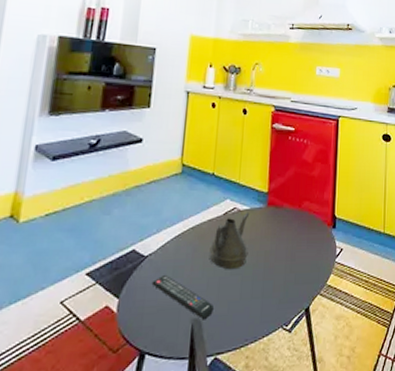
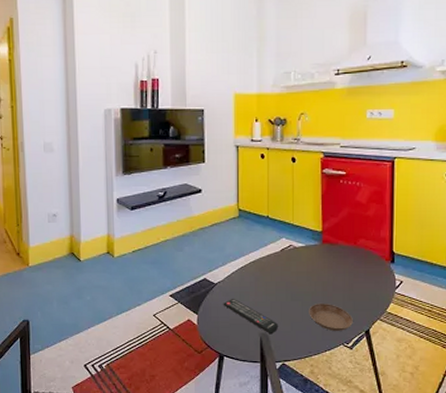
teapot: present [209,212,250,270] -> none [270,249,306,296]
saucer: none [248,277,294,312] -> present [309,304,353,332]

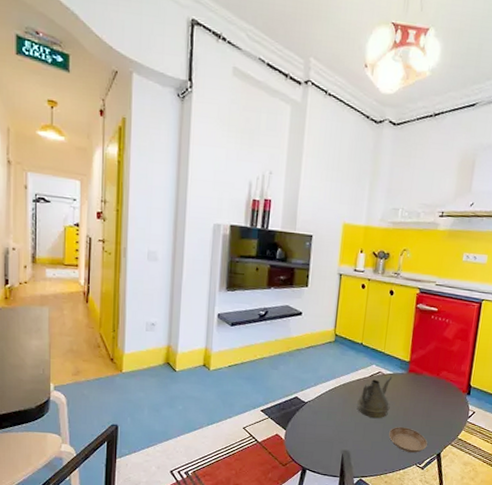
remote control: present [223,298,278,335] -> none [310,416,360,452]
teapot: none [270,249,306,296] -> present [357,376,393,419]

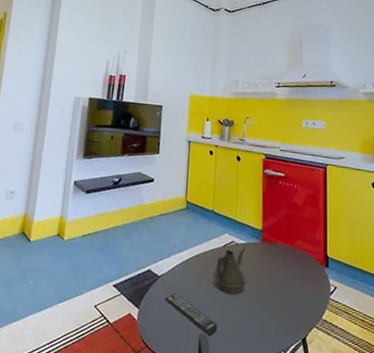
remote control: none [310,416,360,452] -> present [164,292,217,336]
saucer: present [389,427,428,453] -> none [248,305,290,338]

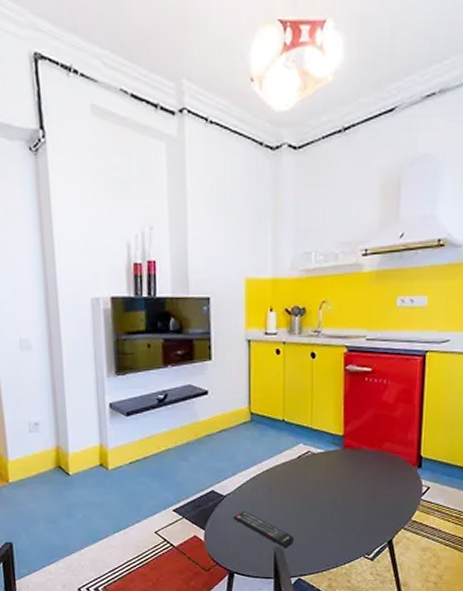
teapot: present [212,246,246,296] -> none [285,455,325,507]

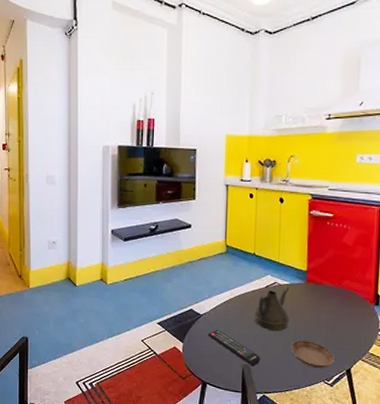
teapot: none [285,455,325,507] -> present [254,286,290,332]
saucer: none [327,513,375,543] -> present [291,340,335,369]

